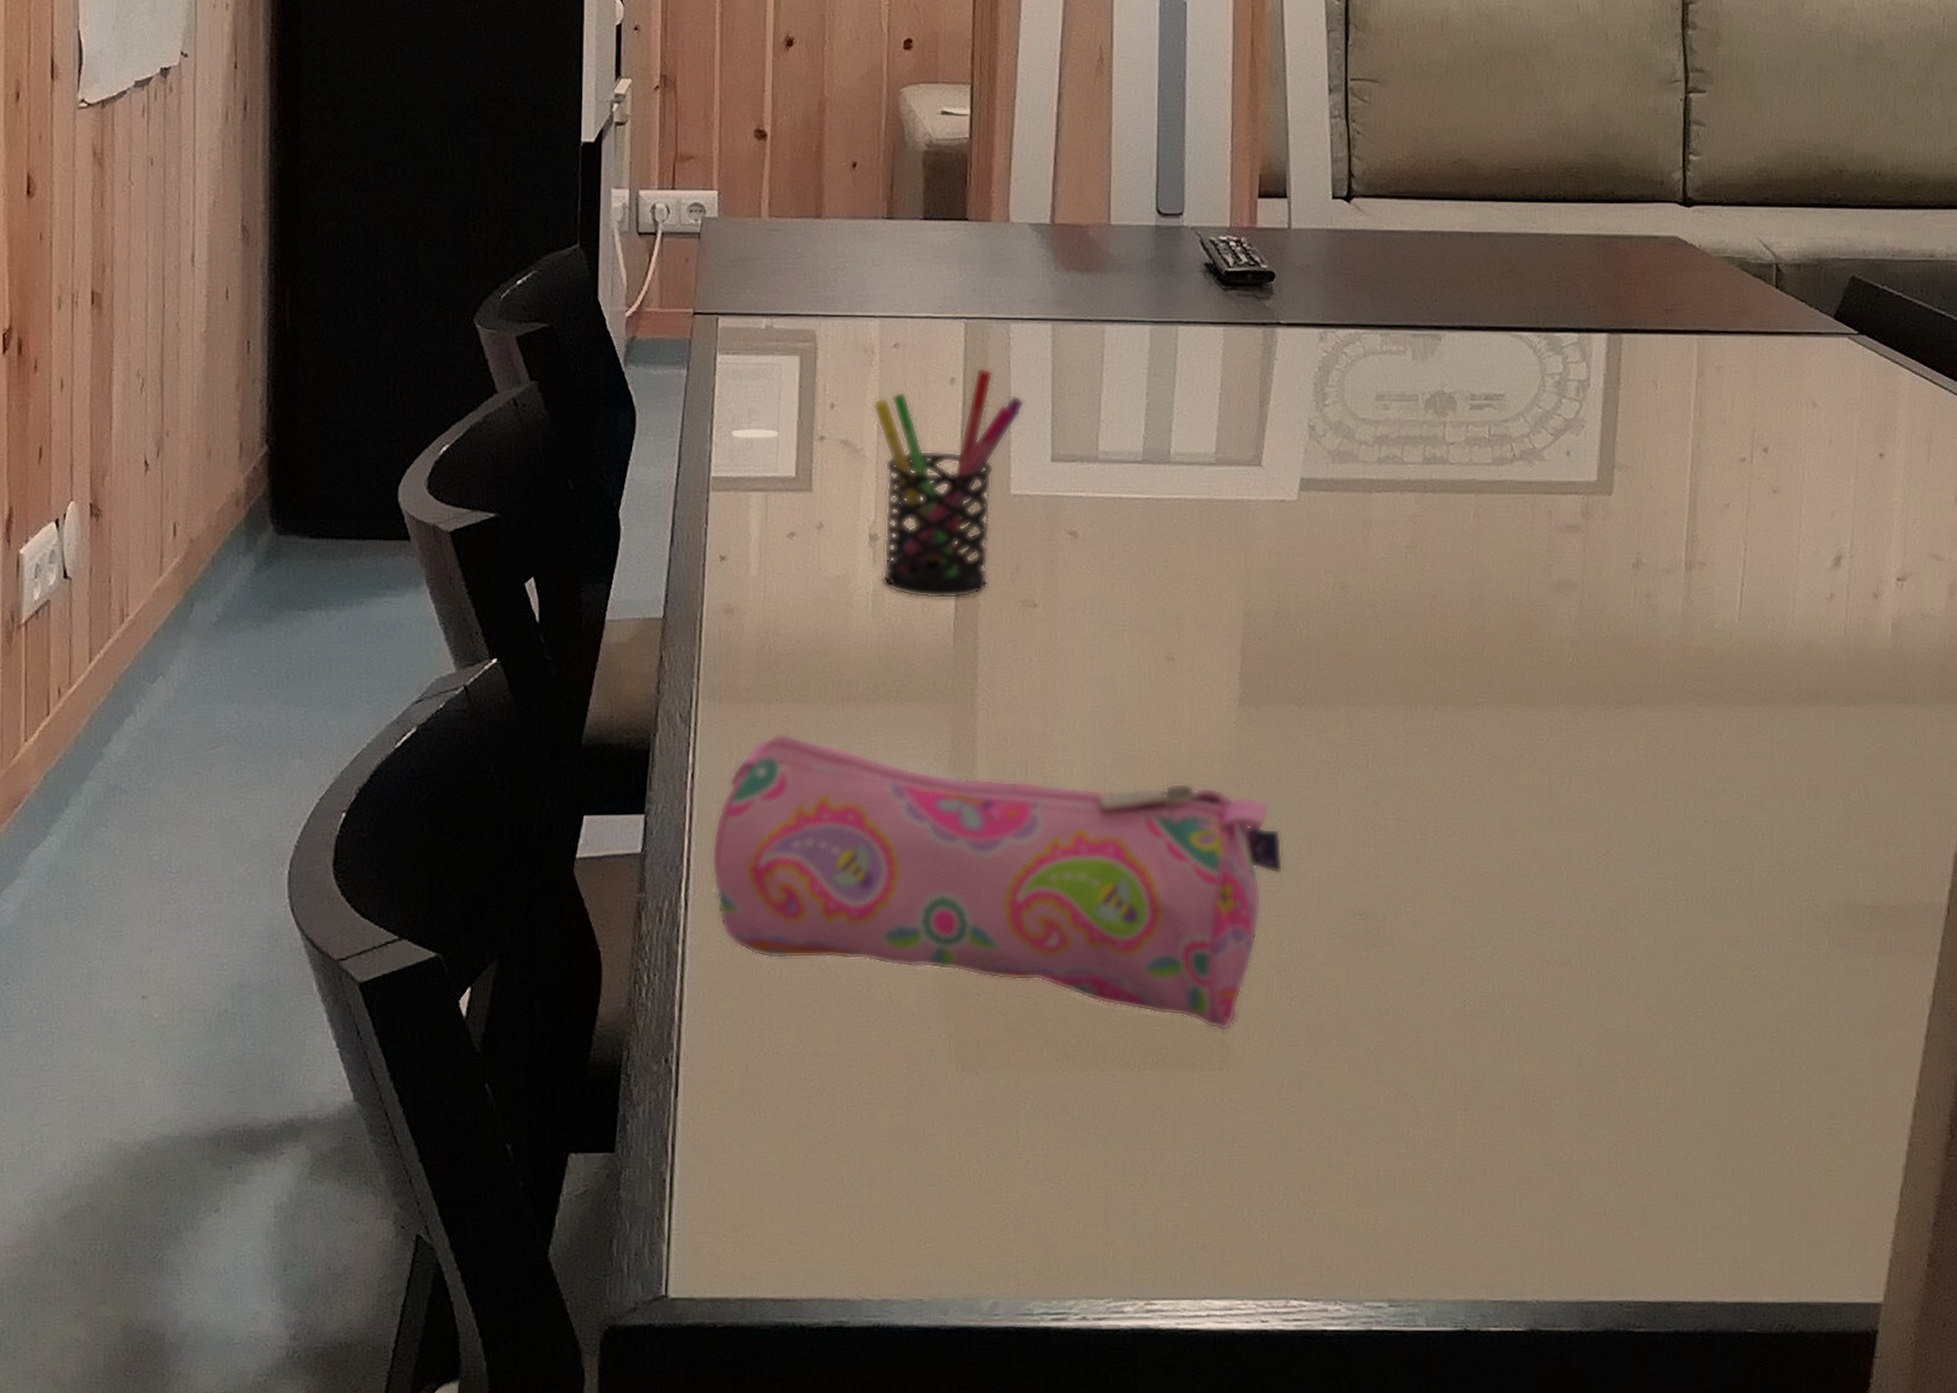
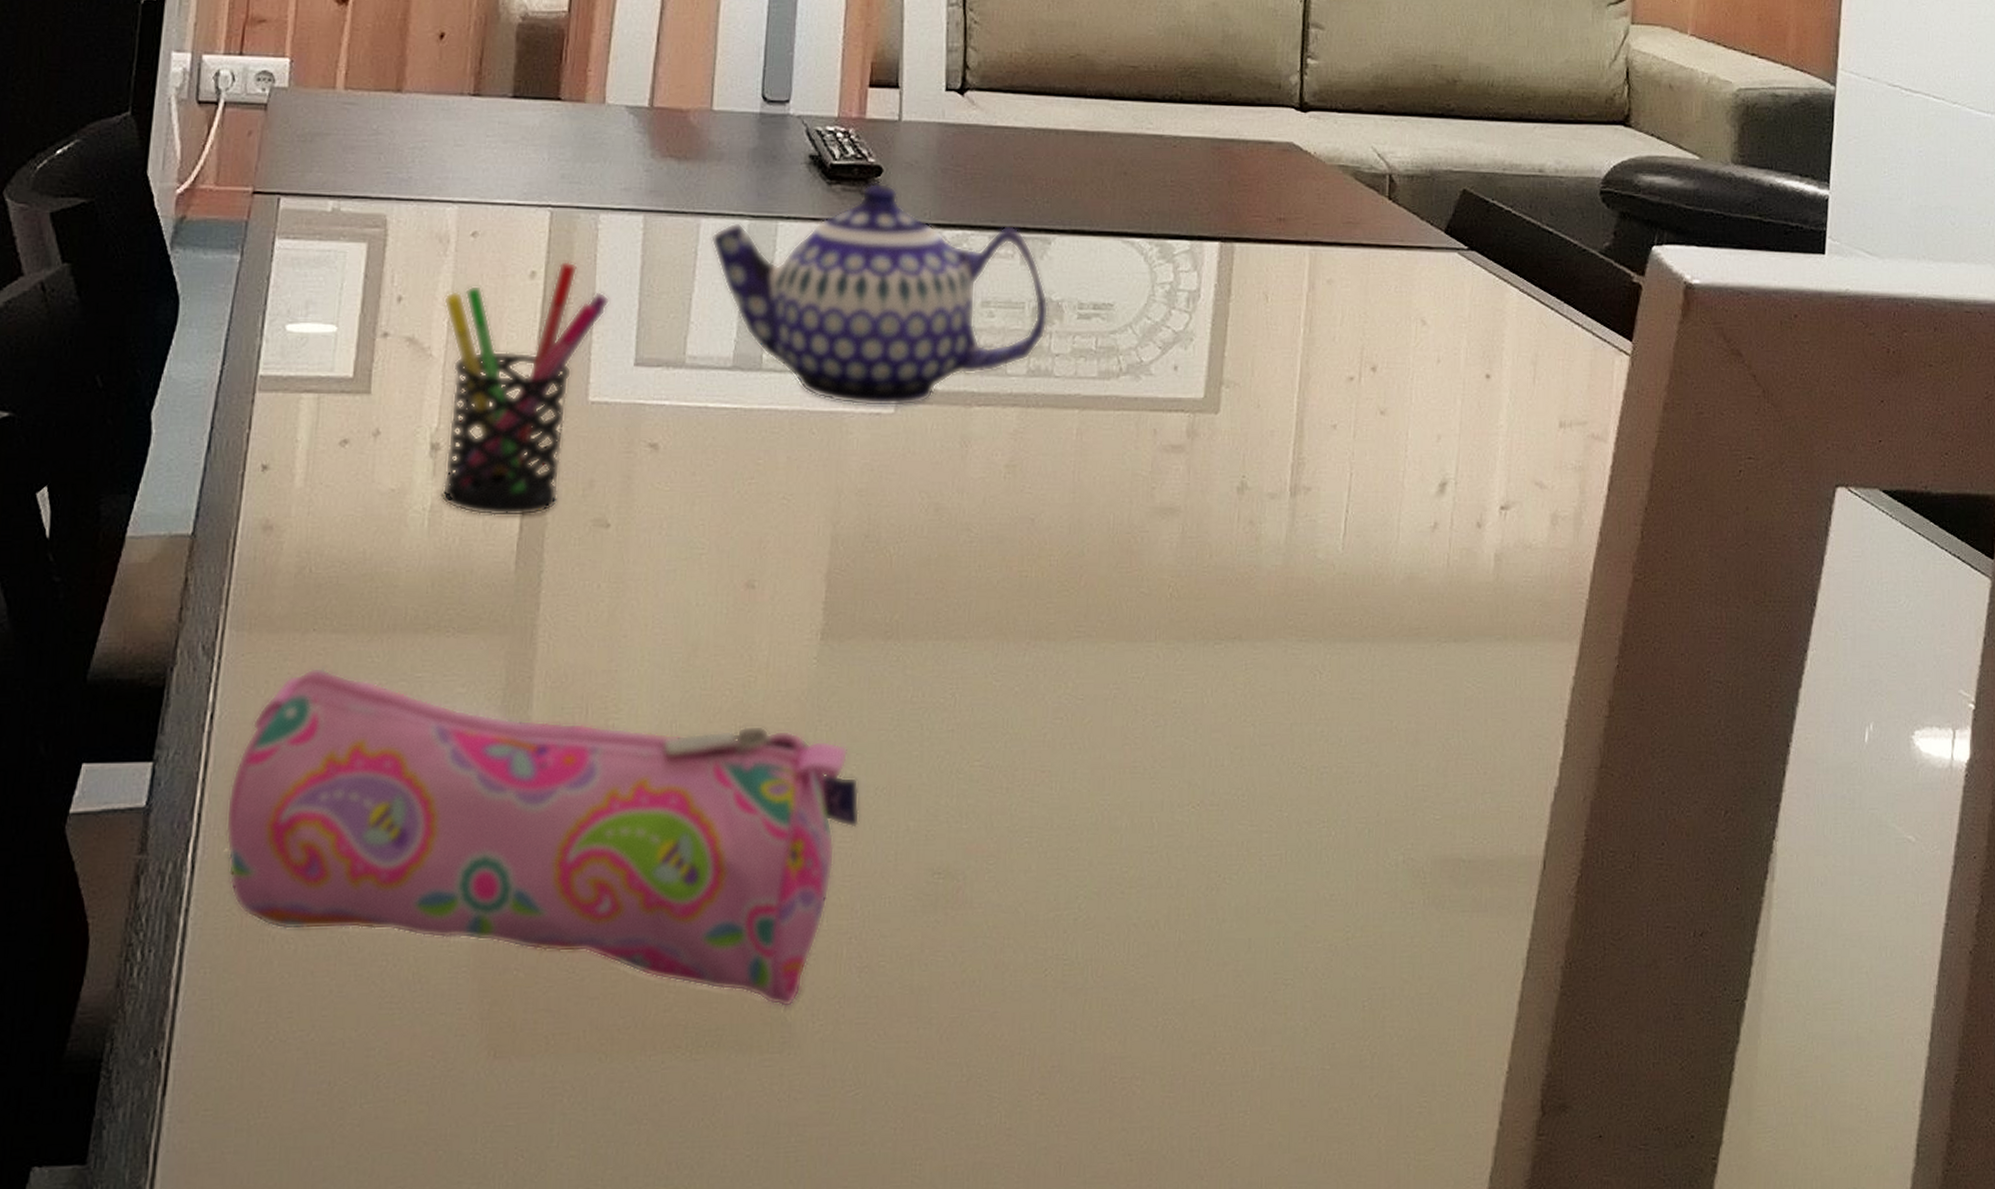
teapot: none [1116,287,1442,495] -> present [711,183,1049,407]

